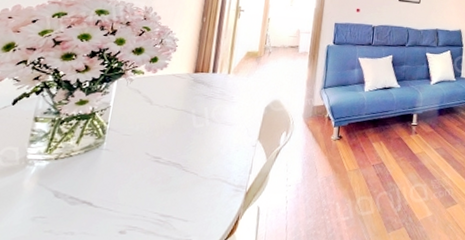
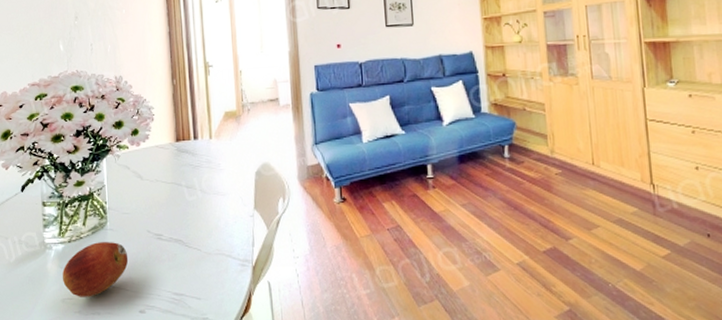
fruit: none [38,161,120,216] -> present [63,242,129,297]

